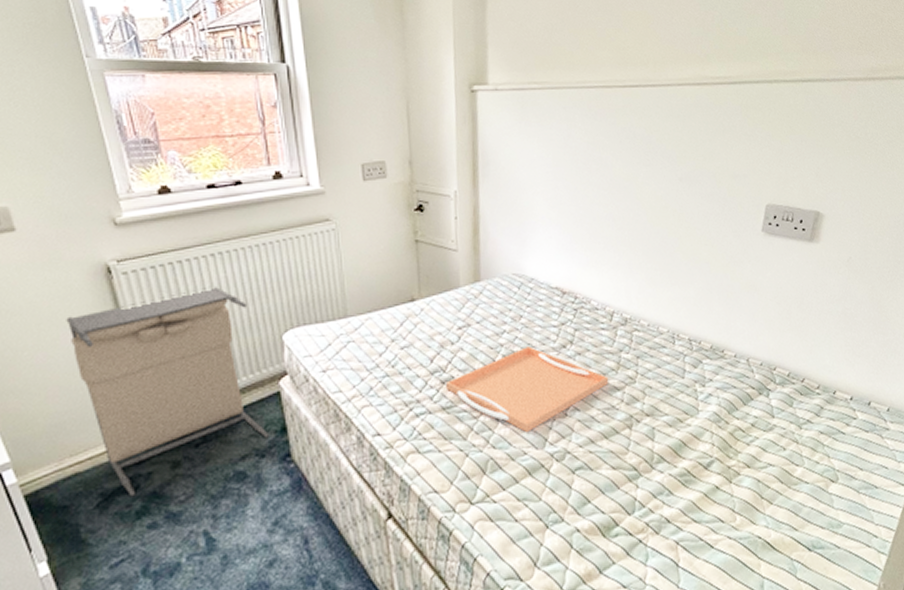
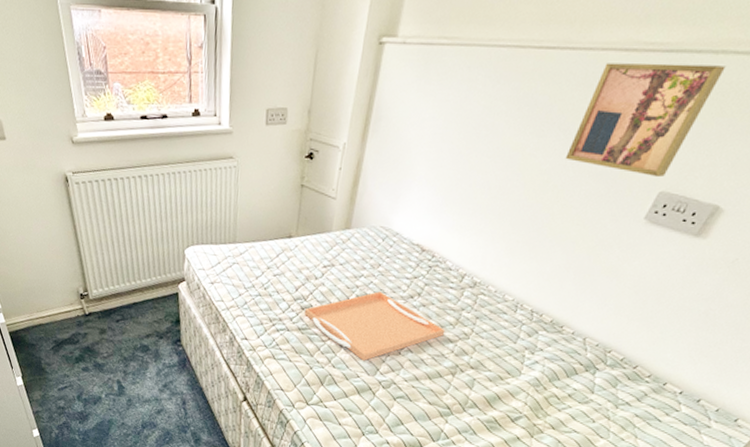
laundry hamper: present [66,286,269,497] -> none [37,202,167,347]
wall art: none [675,92,782,192] -> present [565,63,726,178]

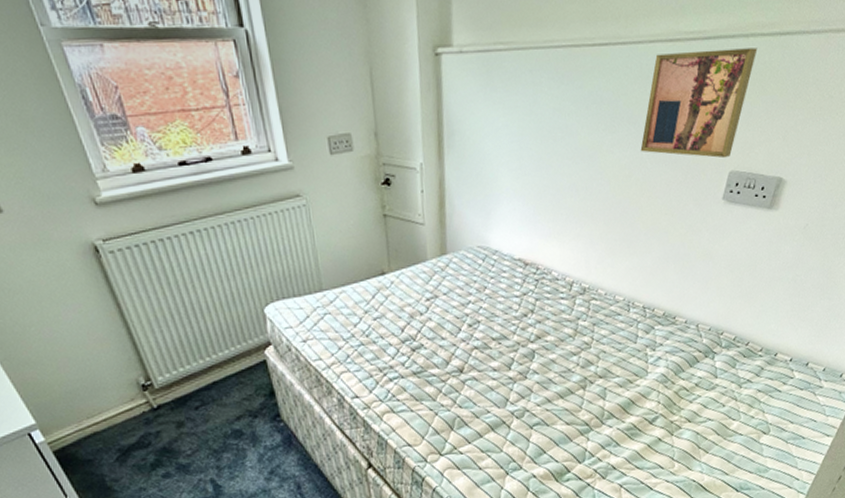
serving tray: present [305,291,446,361] -> none [417,316,567,394]

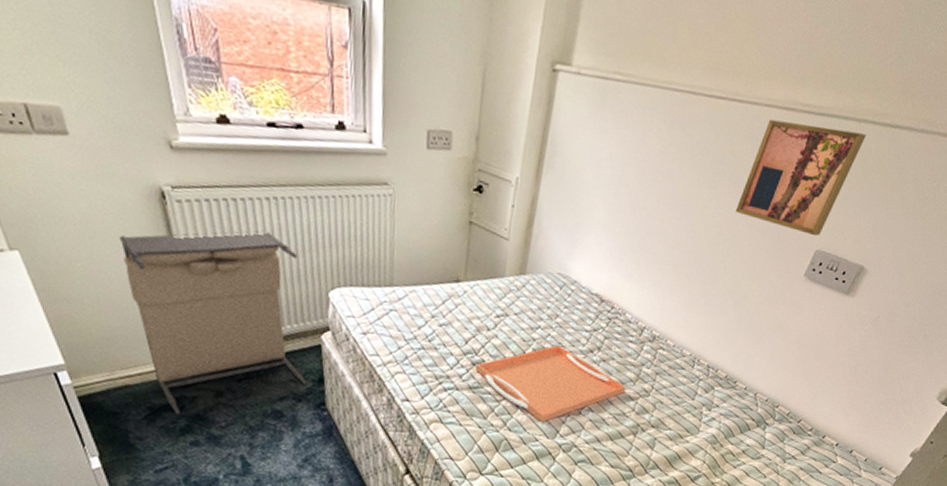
laundry hamper: none [64,263,259,452] -> present [119,230,307,415]
serving tray: none [417,316,567,394] -> present [476,345,626,423]

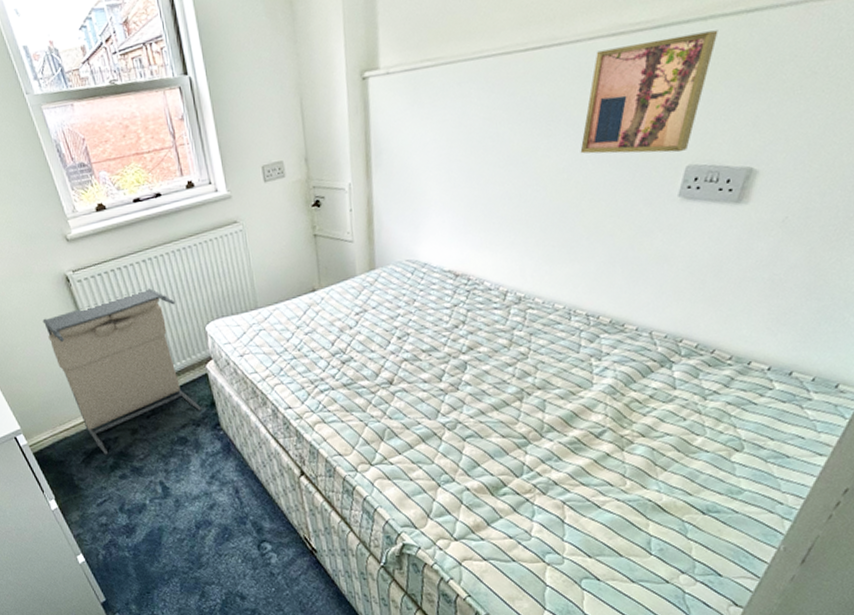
serving tray: present [476,345,626,423] -> none [346,328,501,406]

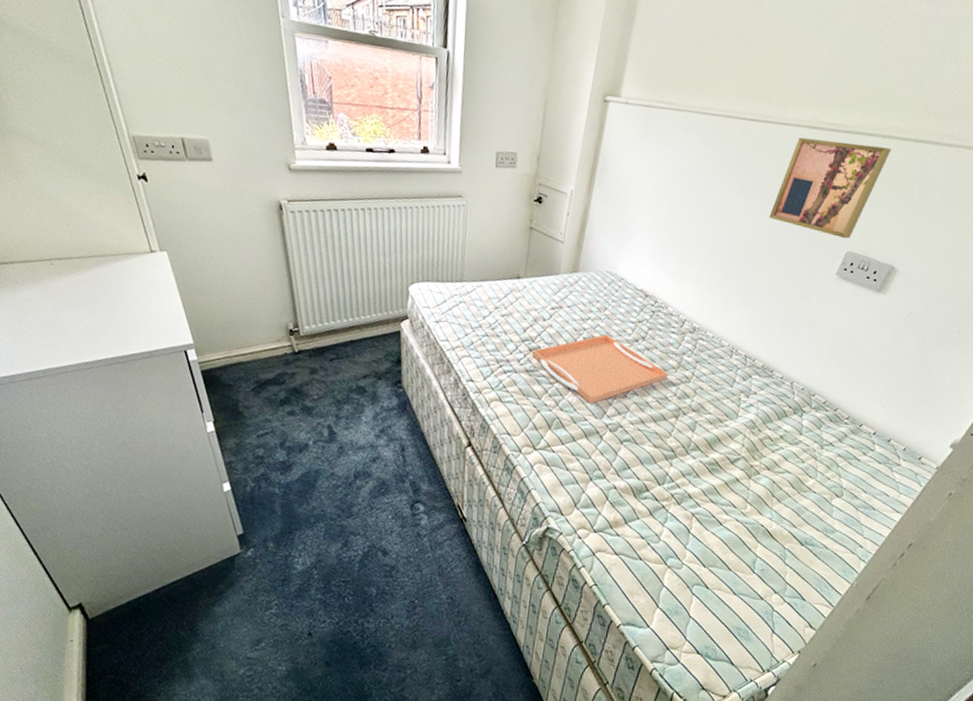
laundry hamper: present [42,287,202,455] -> none [244,235,387,389]
serving tray: none [346,328,501,406] -> present [533,334,669,404]

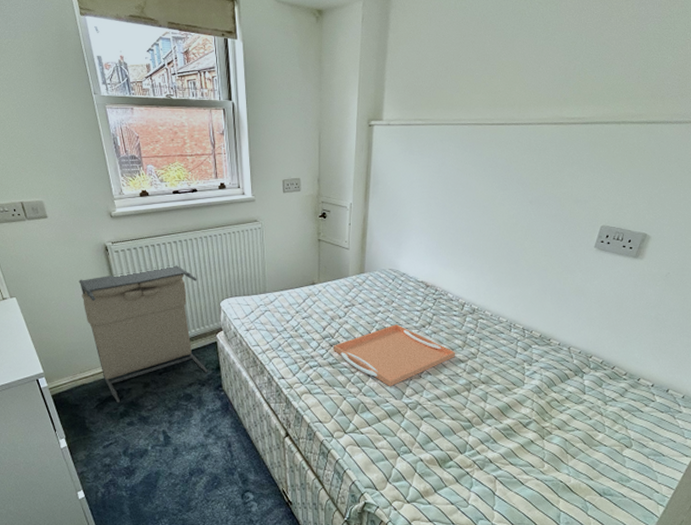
laundry hamper: none [244,235,387,389] -> present [79,264,208,403]
wall art: present [769,137,892,239] -> none [526,132,627,215]

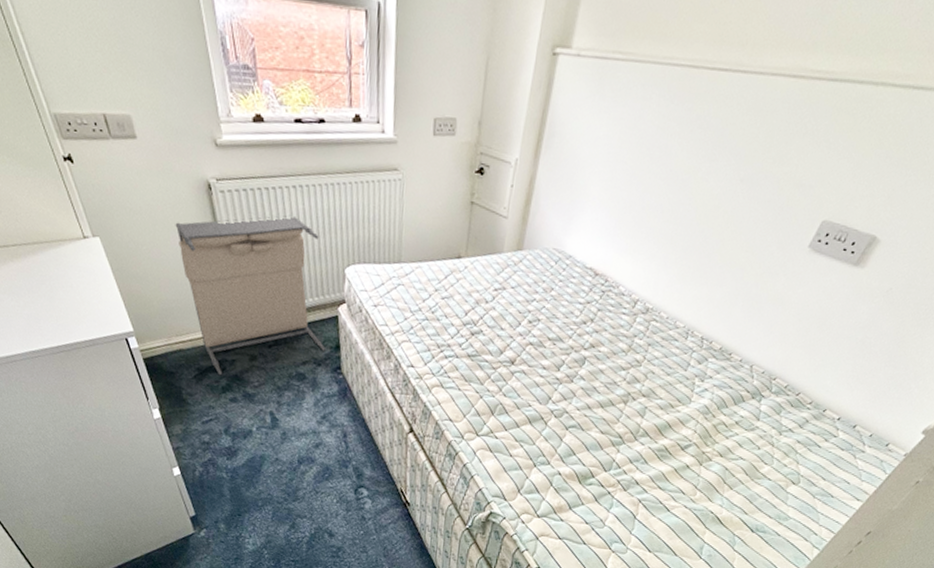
serving tray: present [334,324,456,387] -> none [475,317,618,390]

